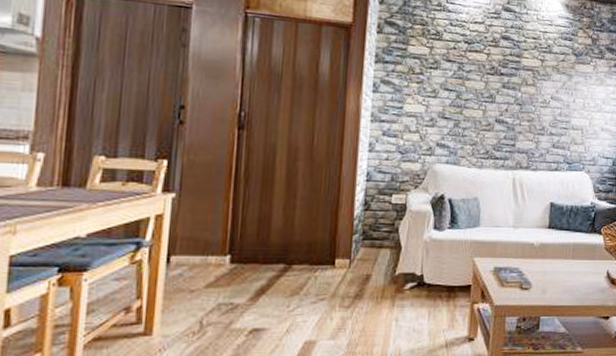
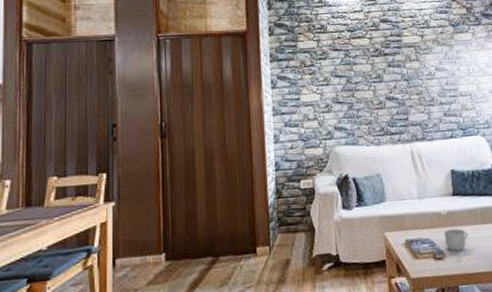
mug: none [534,261,557,283] -> present [444,228,468,251]

